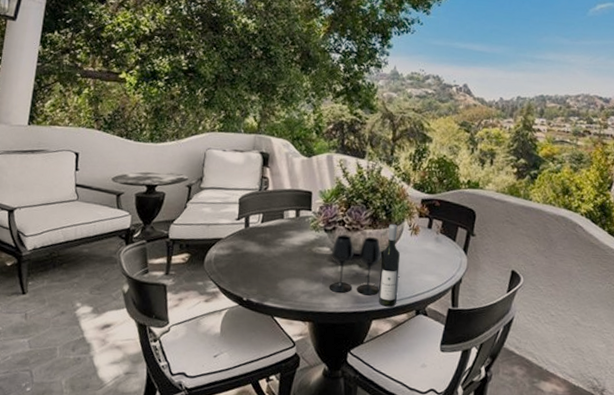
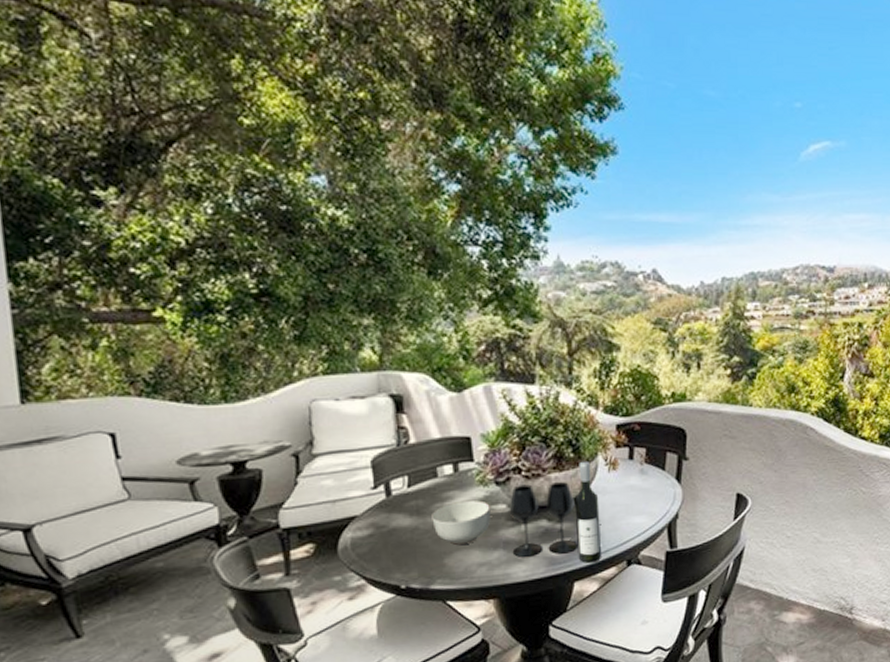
bowl: none [274,239,319,274] -> present [432,499,492,545]

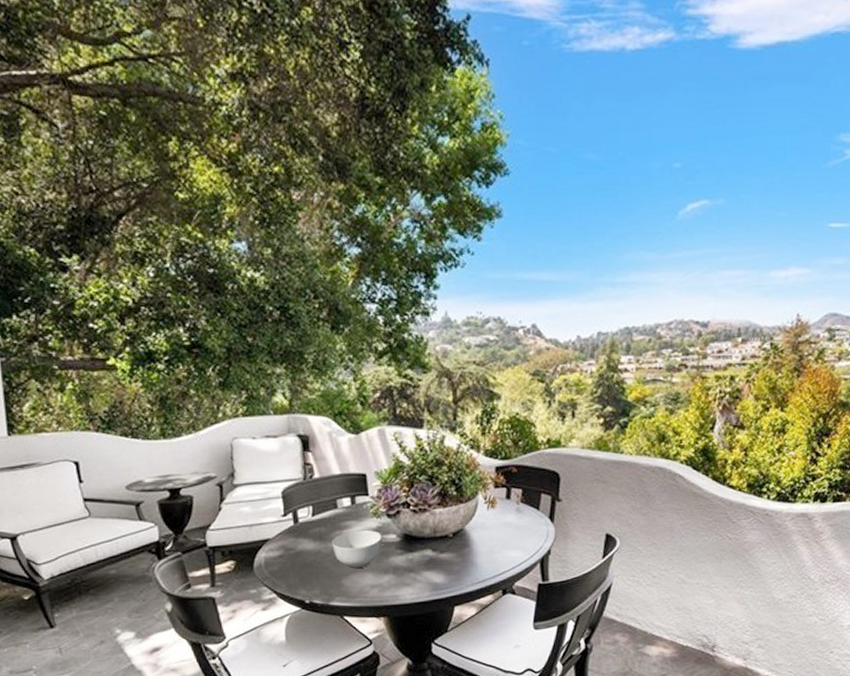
wine glass: present [510,481,577,558] -> none [399,516,458,583]
bottle: present [574,461,601,563] -> none [456,498,479,590]

